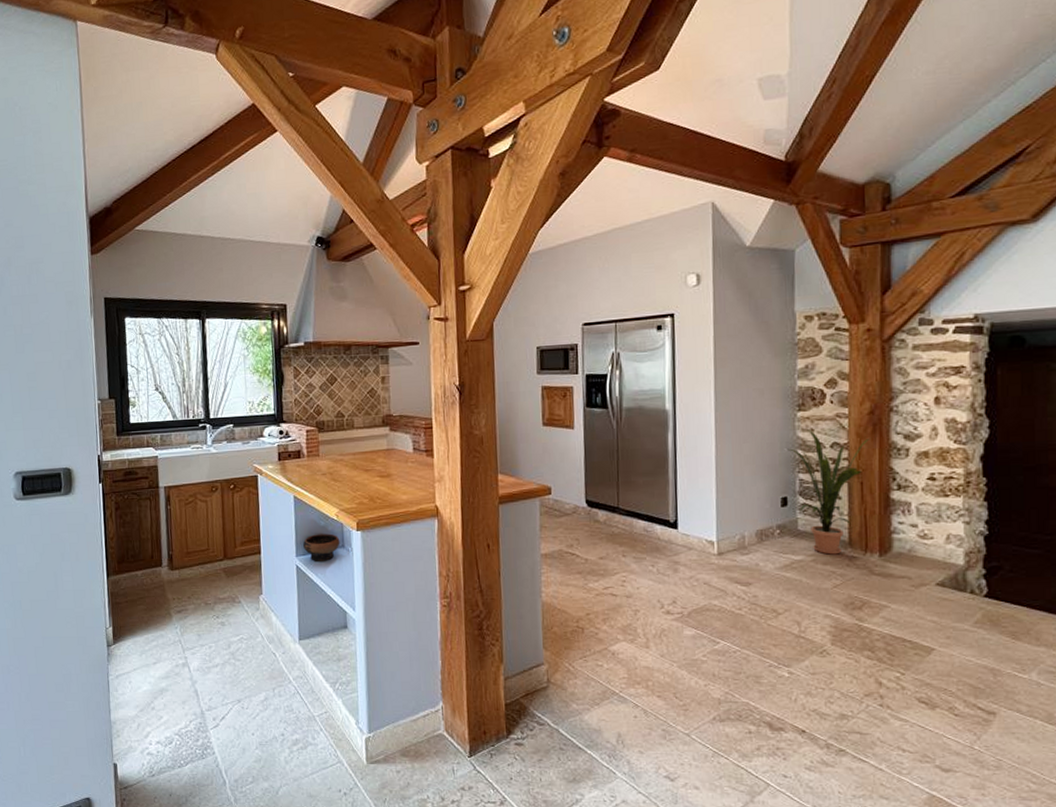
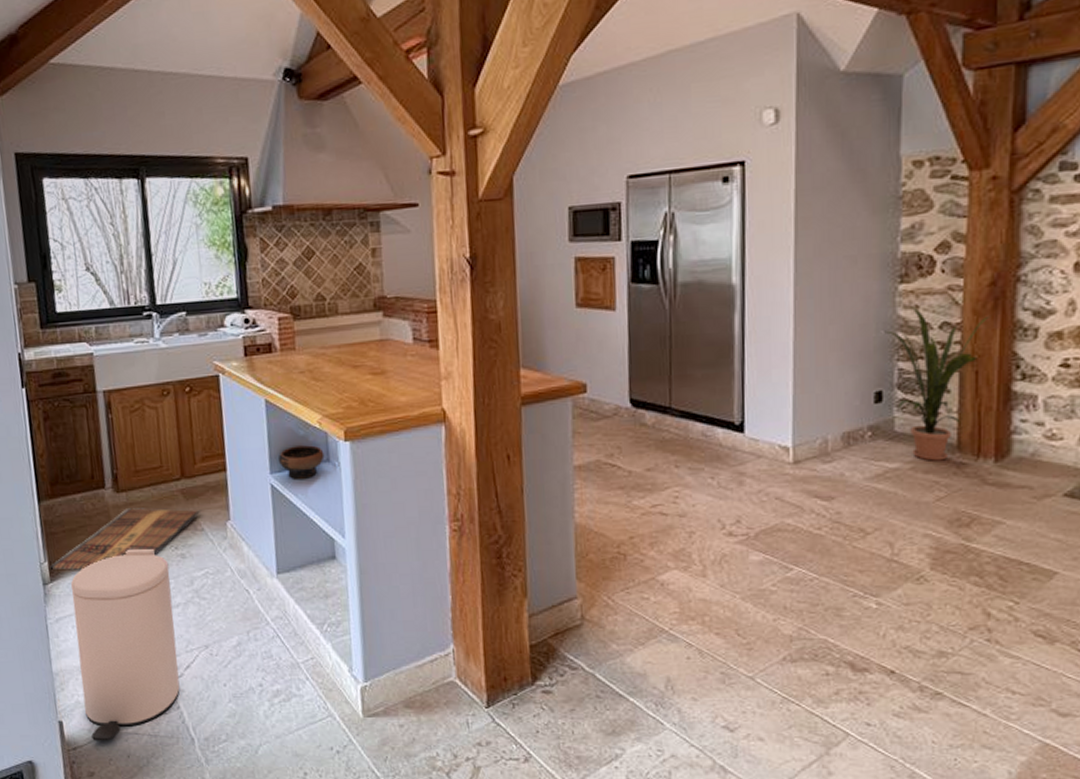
doormat: none [113,583,239,634] -> present [50,508,201,570]
pedal bin: none [129,617,216,782] -> present [70,548,180,741]

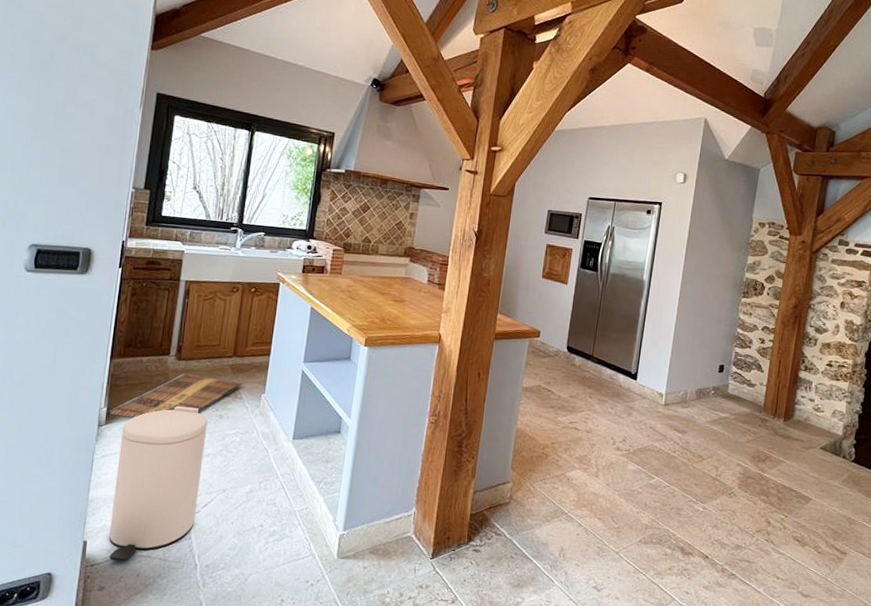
bowl: present [278,445,325,479] -> none [312,344,348,370]
house plant: present [884,306,990,461] -> none [730,313,791,416]

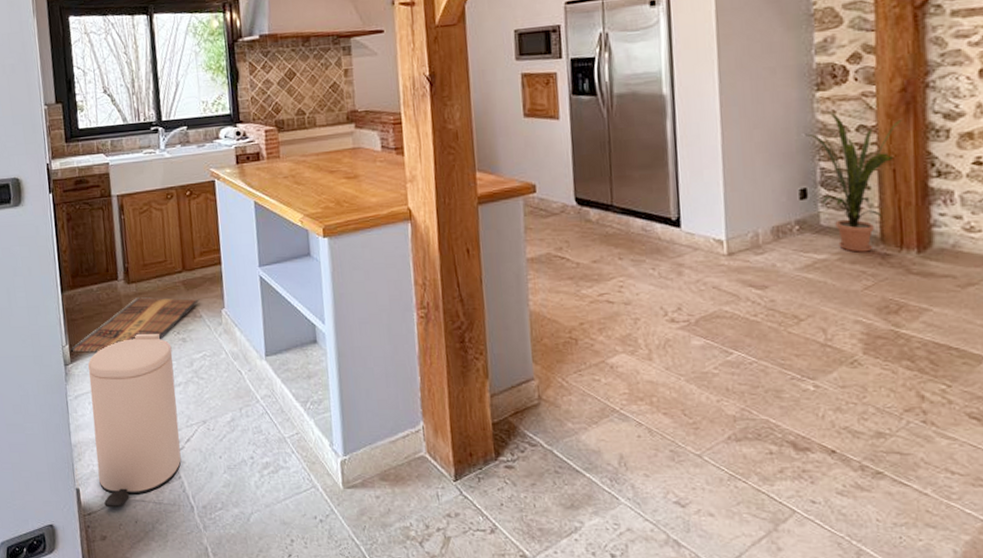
house plant: none [730,313,791,416] -> present [805,111,903,253]

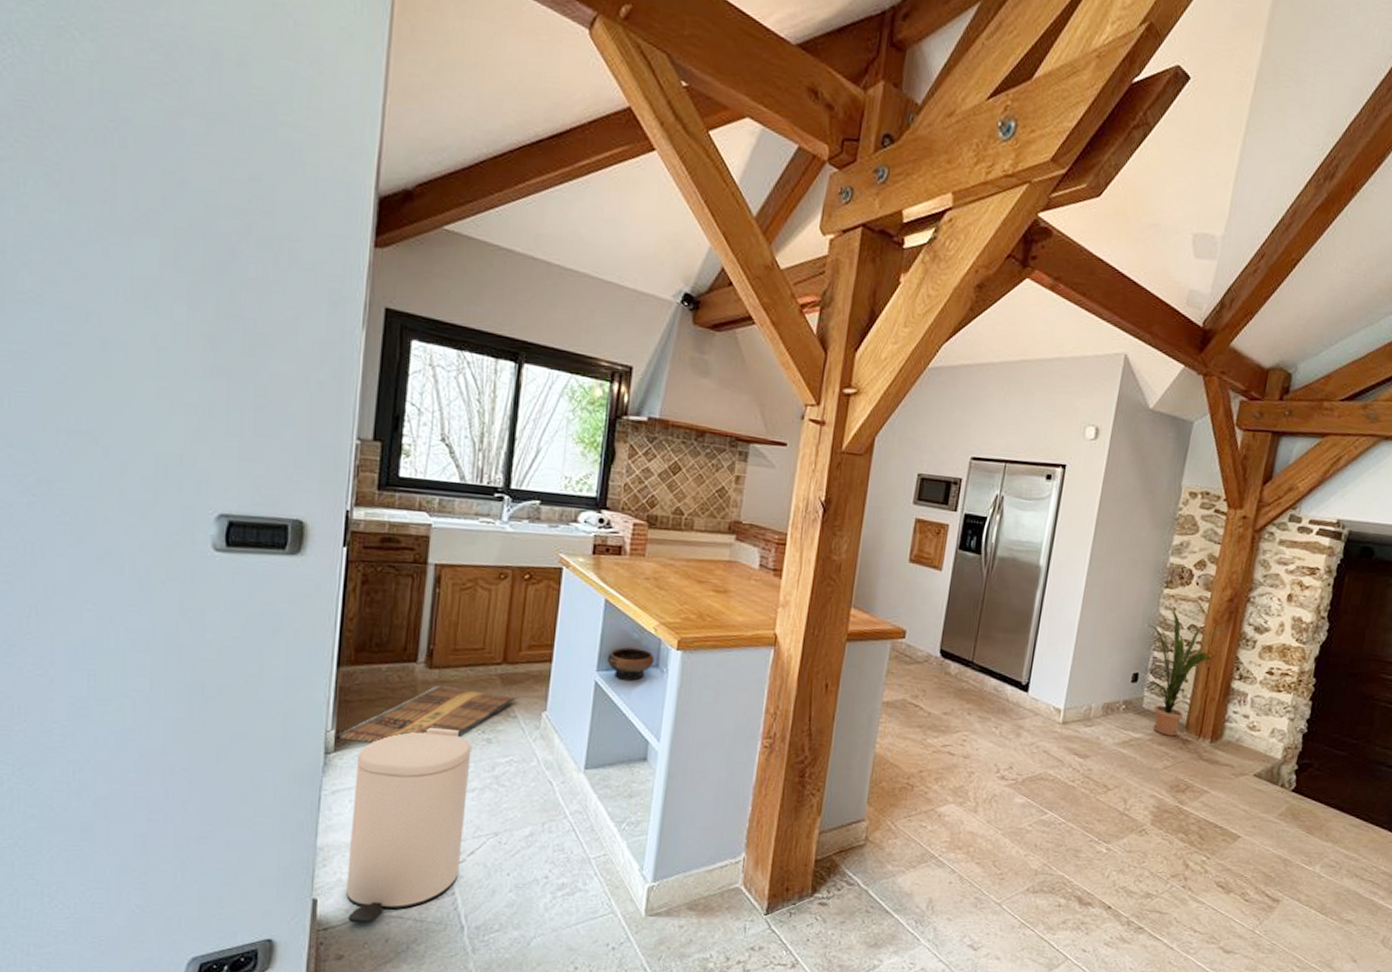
bowl: none [266,241,306,272] -> present [608,647,655,681]

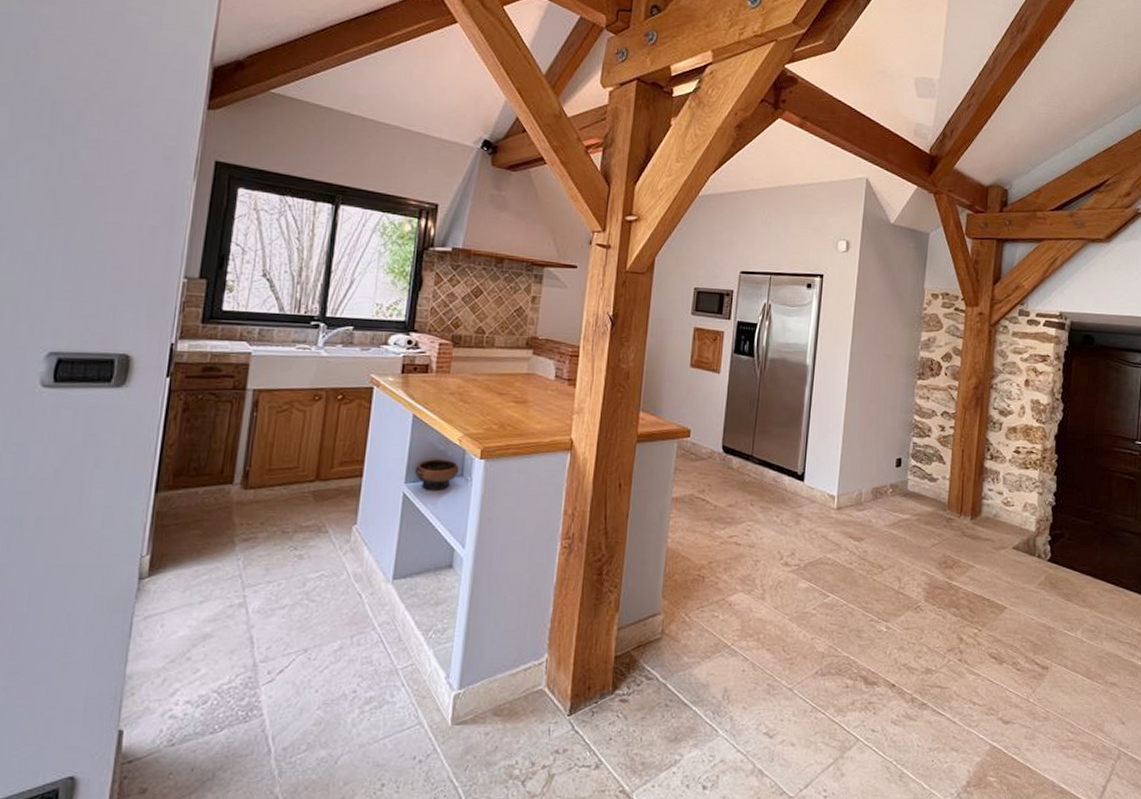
doormat: present [336,686,518,743] -> none [151,506,329,566]
pedal bin: present [346,727,472,924] -> none [153,546,284,753]
house plant: present [1147,608,1225,737] -> none [906,397,973,516]

